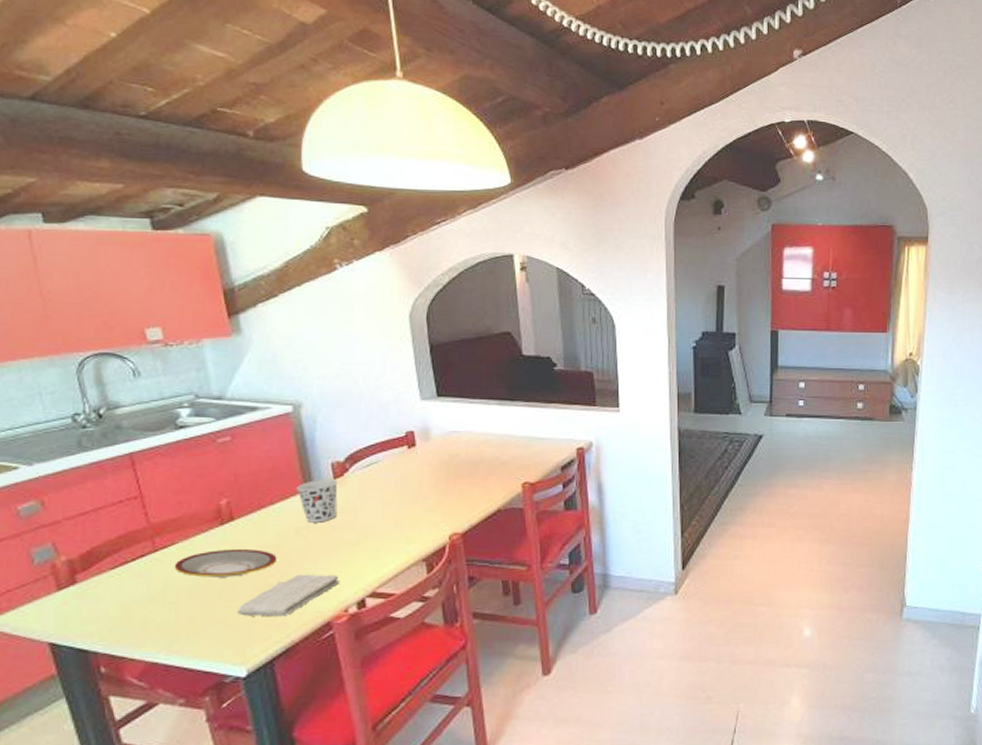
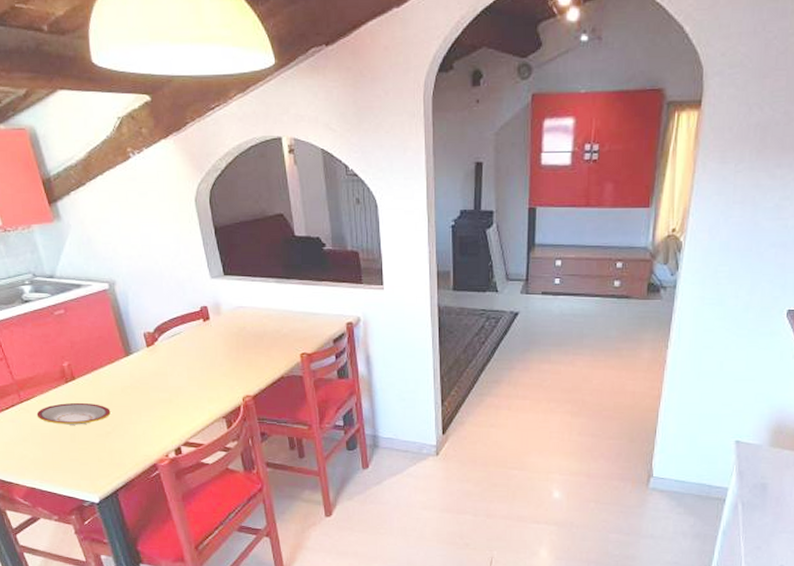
washcloth: present [238,574,339,617] -> none [86,425,159,458]
cup: present [296,478,338,523] -> none [119,346,152,383]

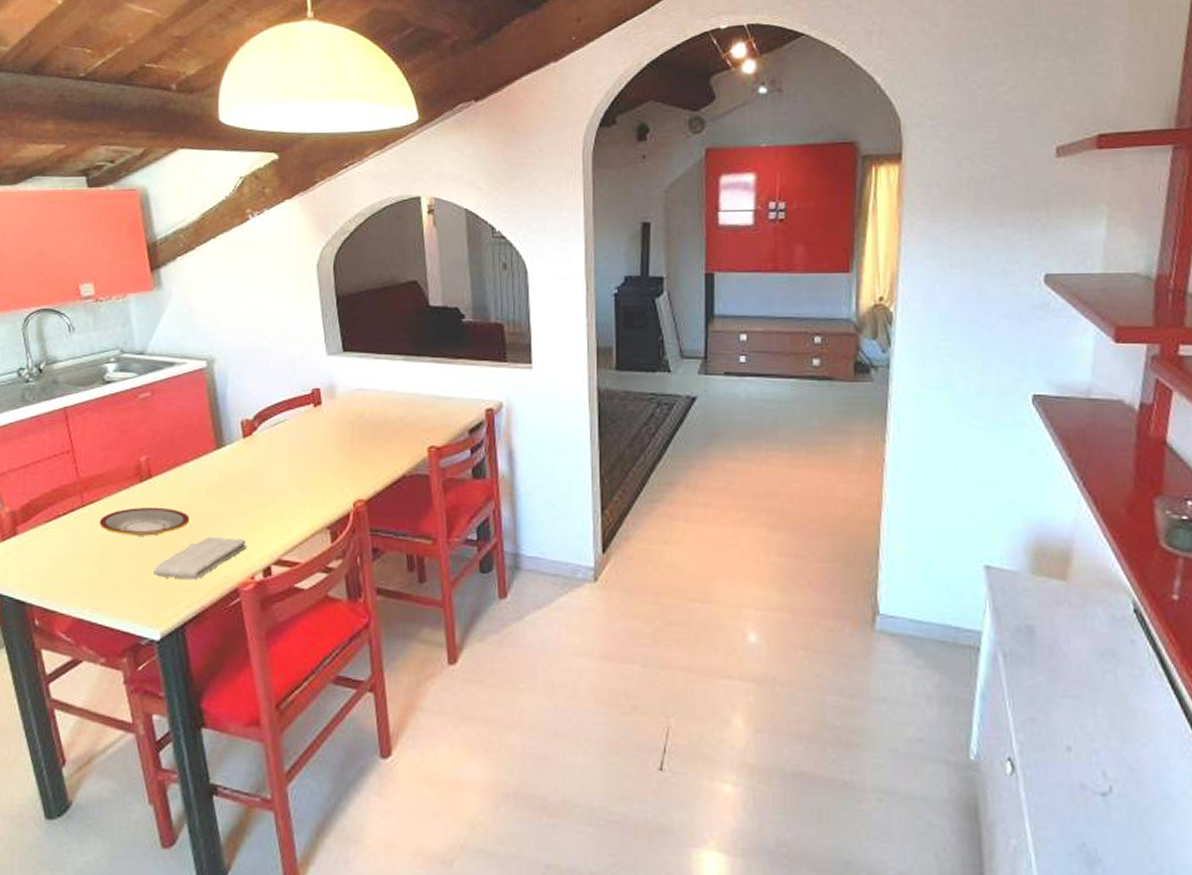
washcloth: none [86,425,159,458] -> present [153,536,246,580]

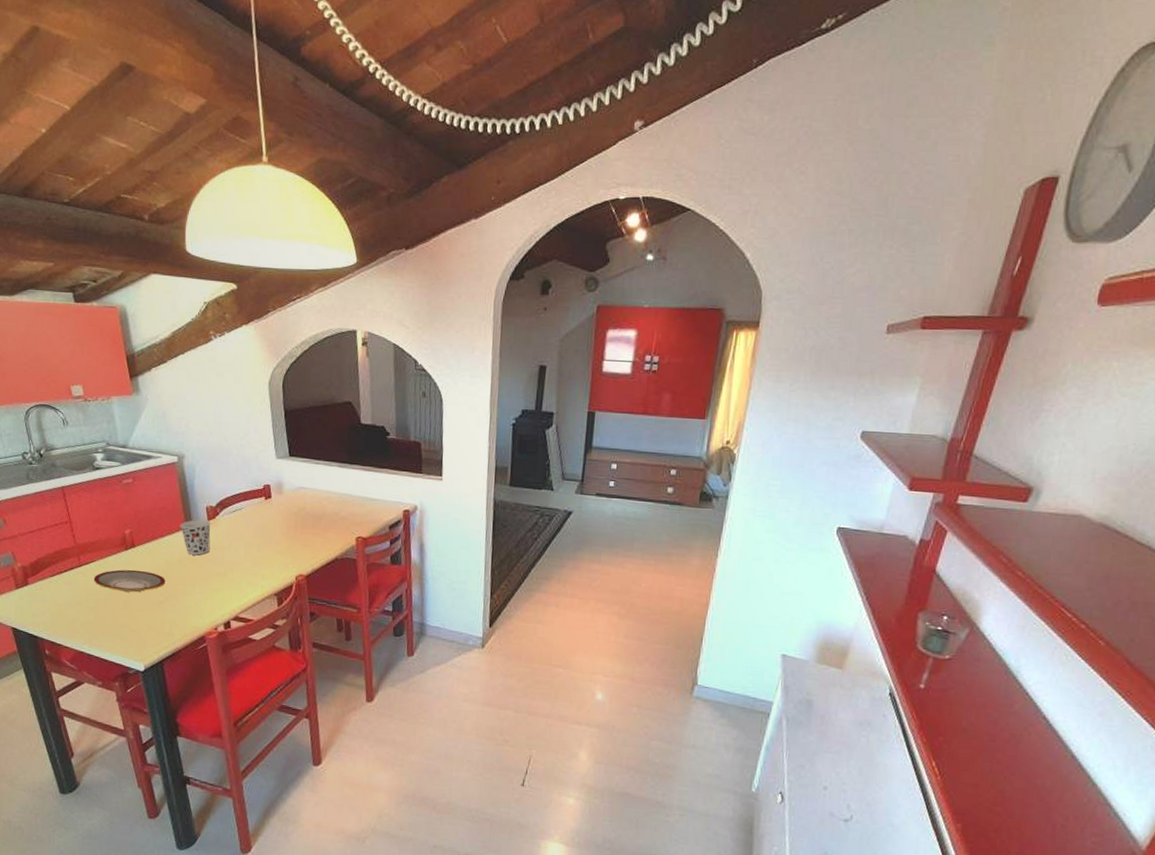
washcloth: present [153,536,246,580] -> none [138,595,211,628]
cup: none [208,437,247,483] -> present [180,519,211,556]

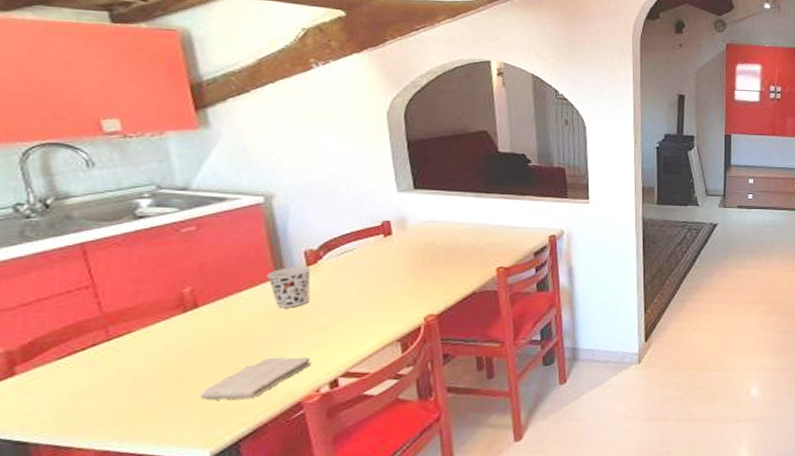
plate: present [93,569,166,592] -> none [130,334,245,364]
washcloth: none [138,595,211,628] -> present [201,357,311,401]

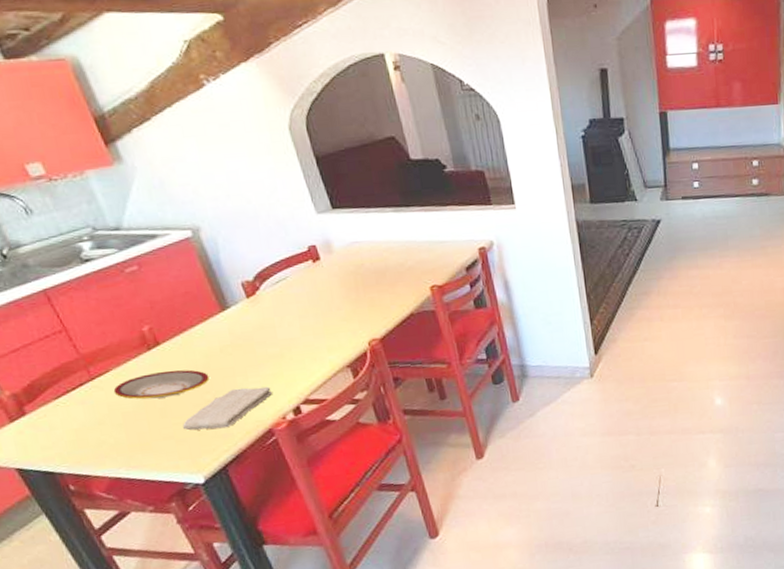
plate: none [130,334,245,364] -> present [113,369,210,399]
cup: present [266,266,312,308] -> none [212,298,257,341]

